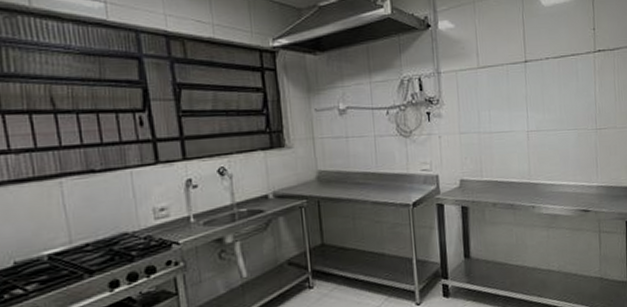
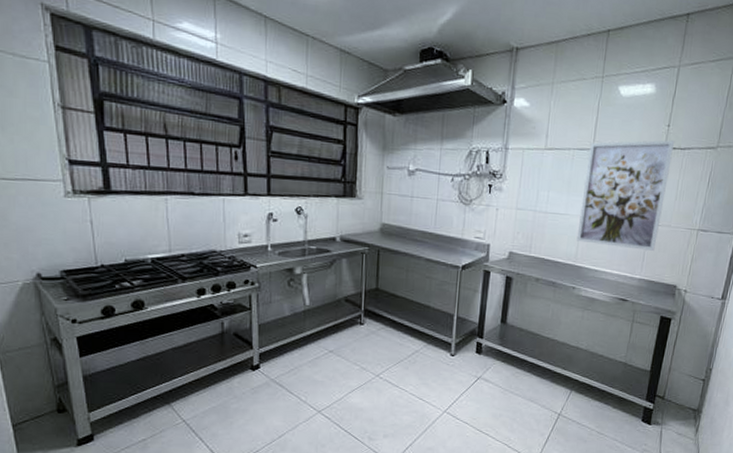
wall art: none [522,43,606,158] -> present [576,140,675,251]

